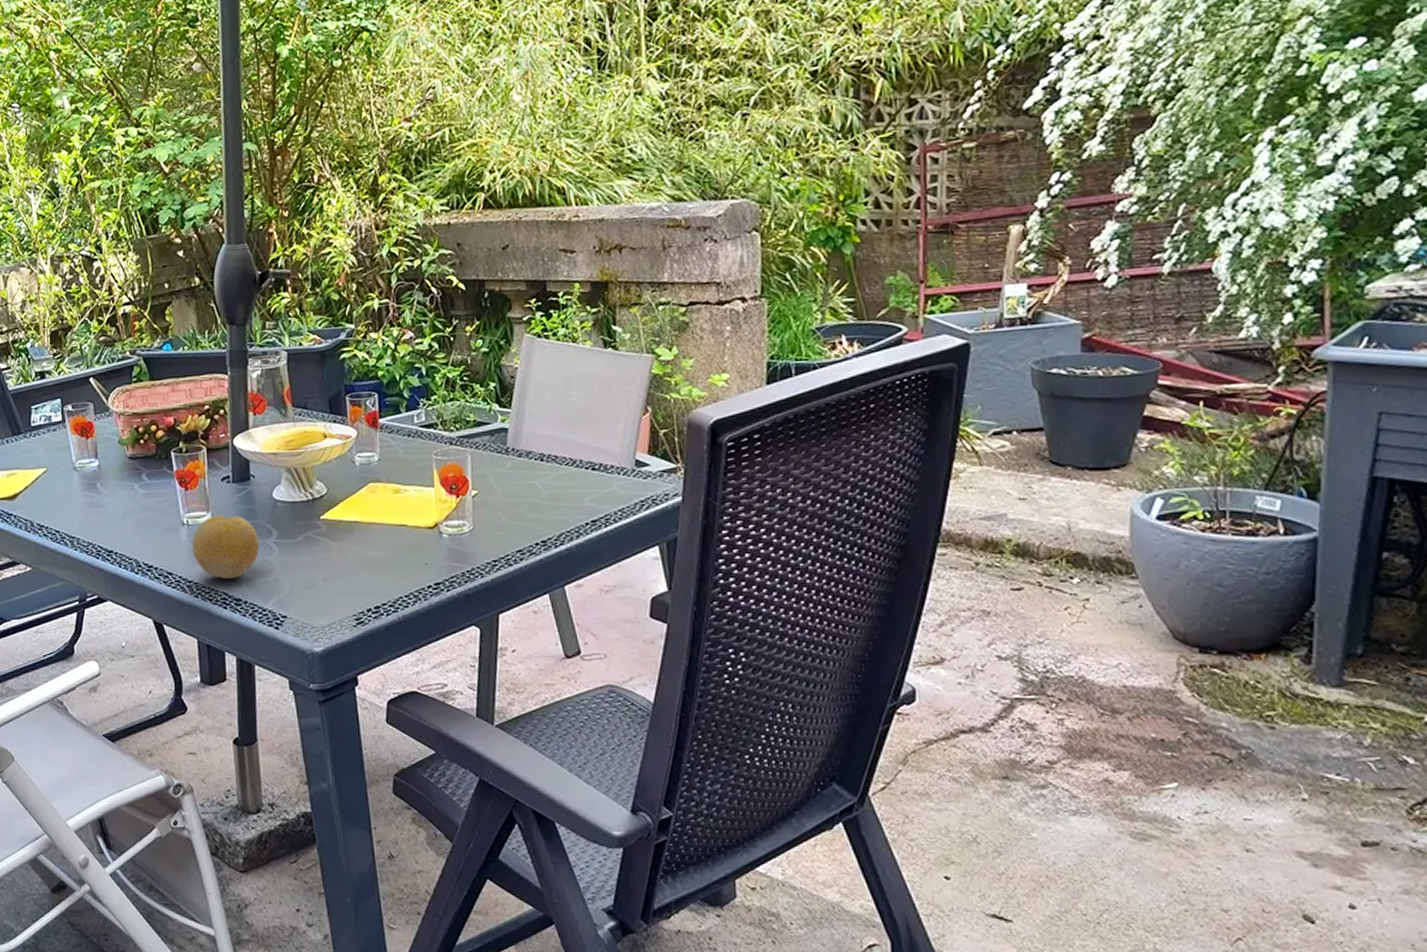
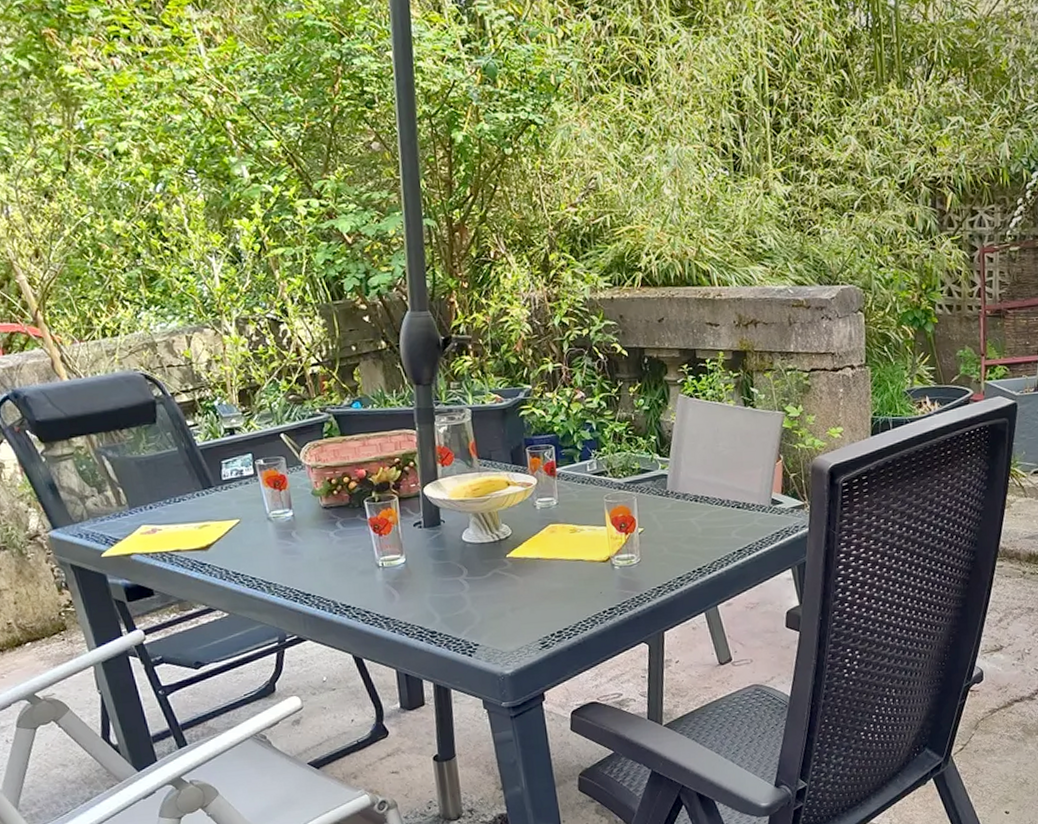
fruit: present [192,514,260,580] -> none [387,556,452,615]

